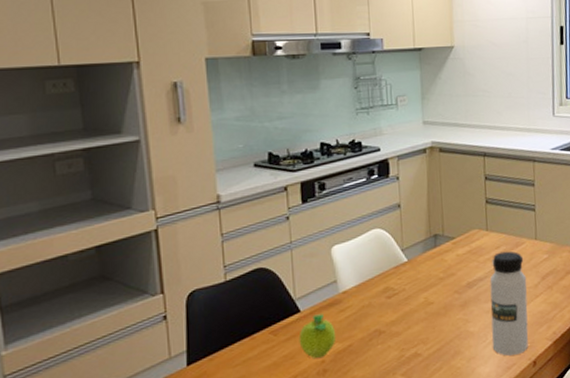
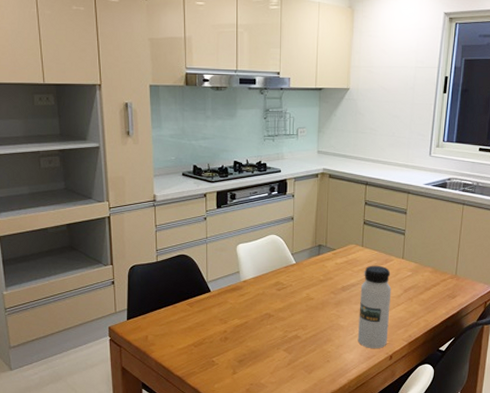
fruit: present [298,314,337,358] -> none [208,295,236,328]

